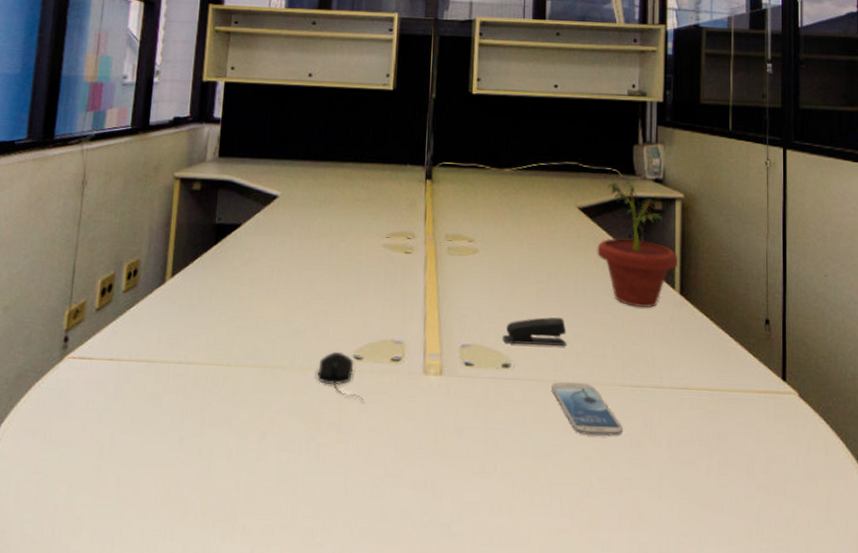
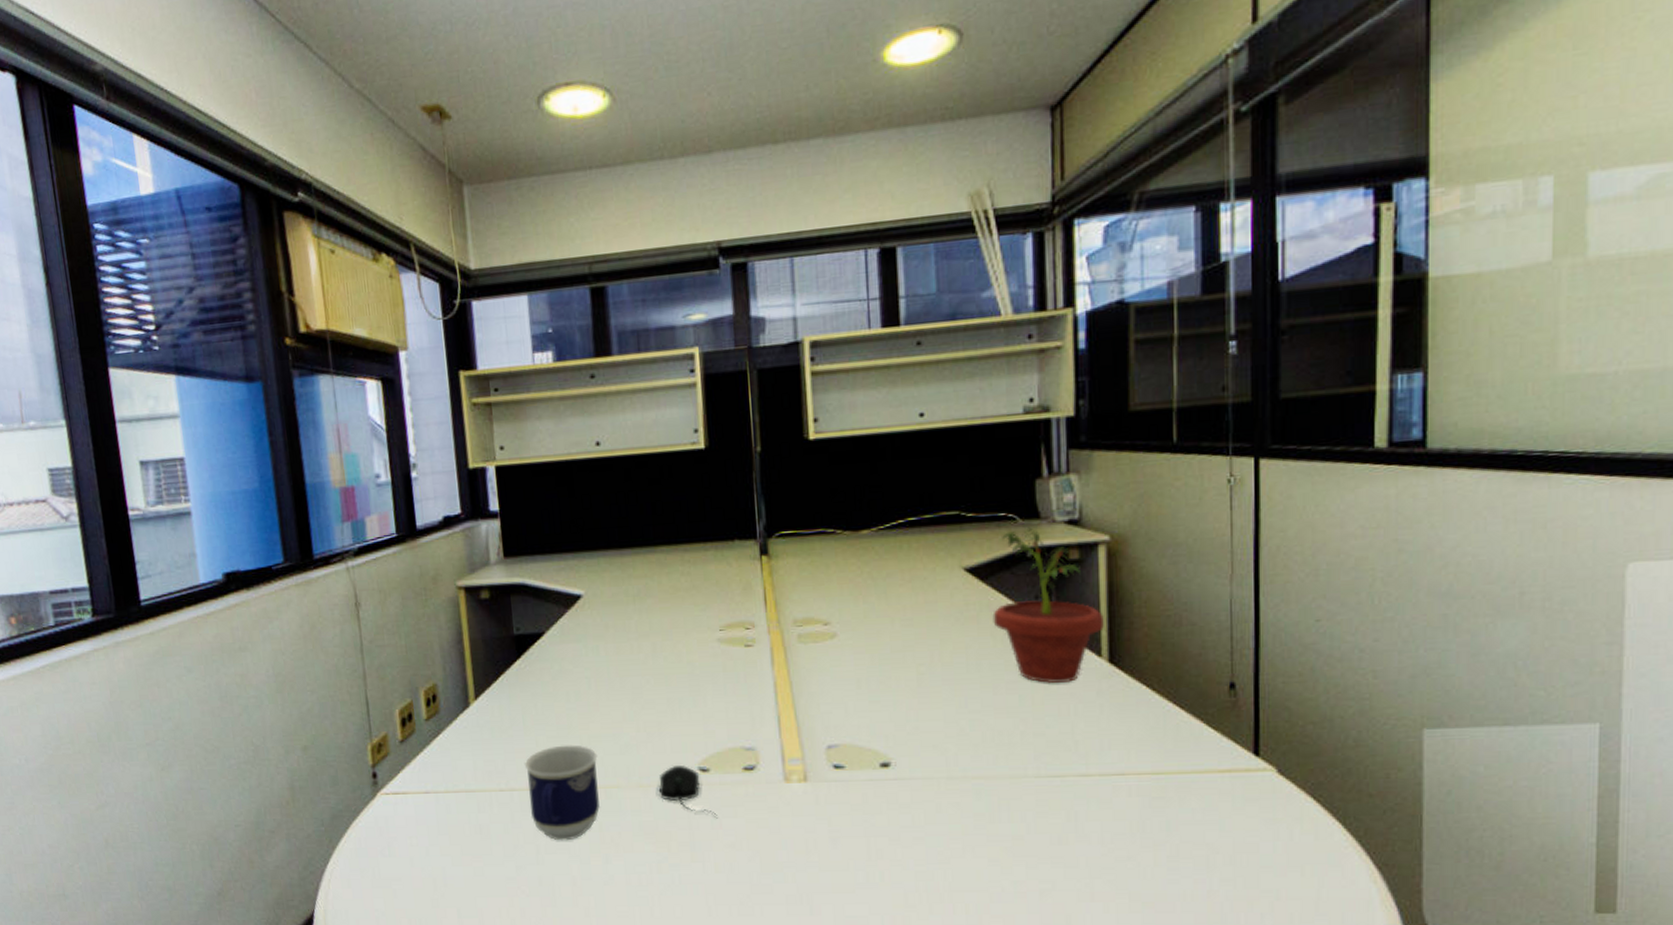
cup: none [201,325,270,415] -> present [524,745,601,841]
stapler: present [503,317,567,346] -> none [878,705,961,739]
smartphone: present [552,382,623,436] -> none [945,778,1040,835]

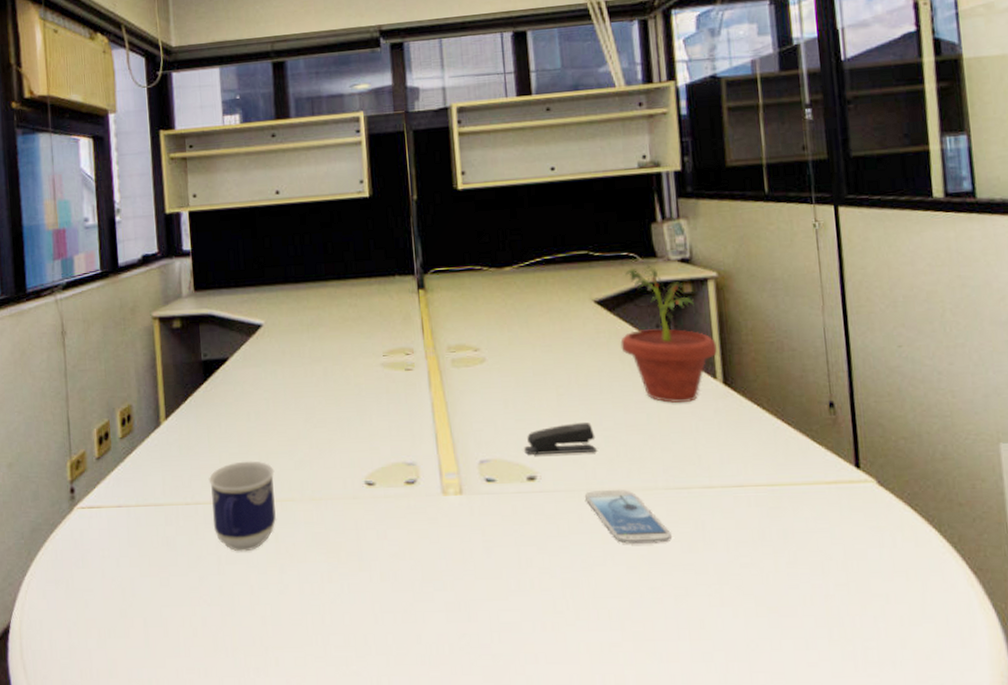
computer mouse: present [658,764,719,819] -> none [329,479,384,530]
stapler: none [878,705,961,739] -> present [524,423,598,455]
smartphone: none [945,778,1040,835] -> present [585,490,672,544]

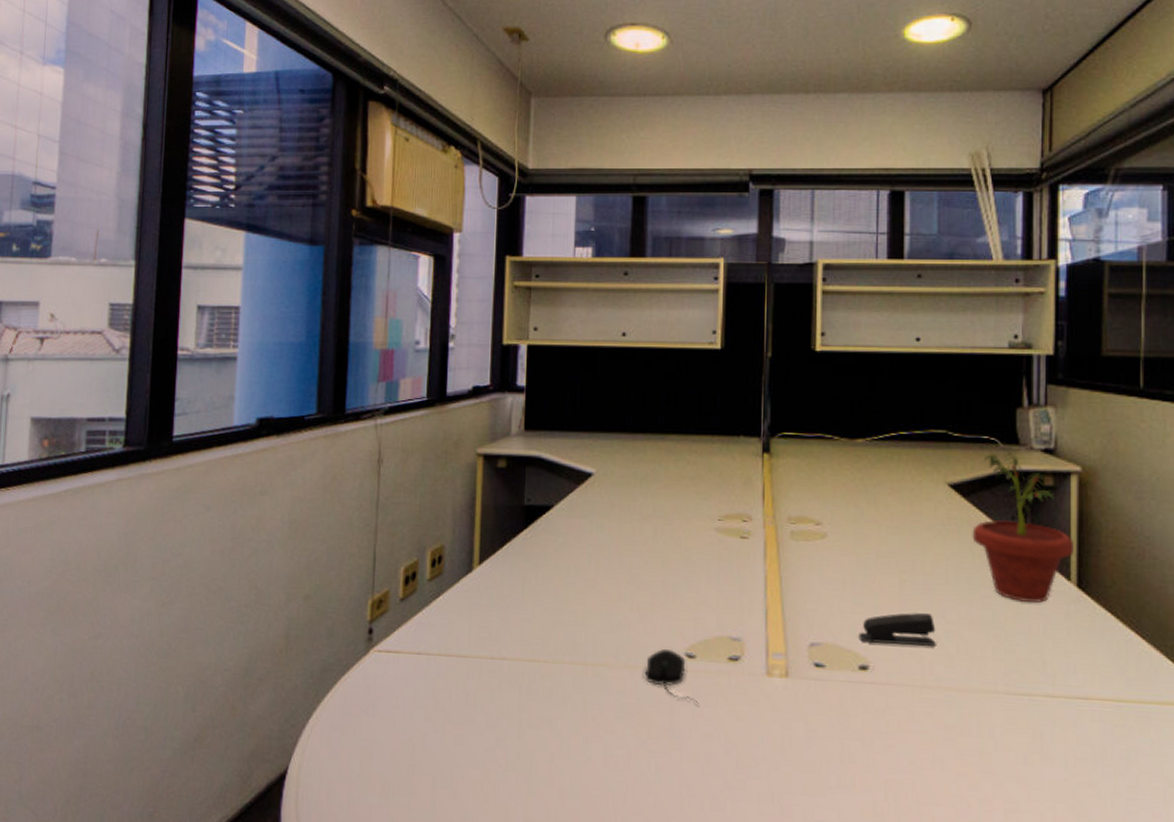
cup: present [208,461,277,552] -> none [517,618,590,716]
computer mouse: none [329,479,384,530] -> present [644,648,700,707]
smartphone: present [585,490,672,544] -> none [919,688,1007,752]

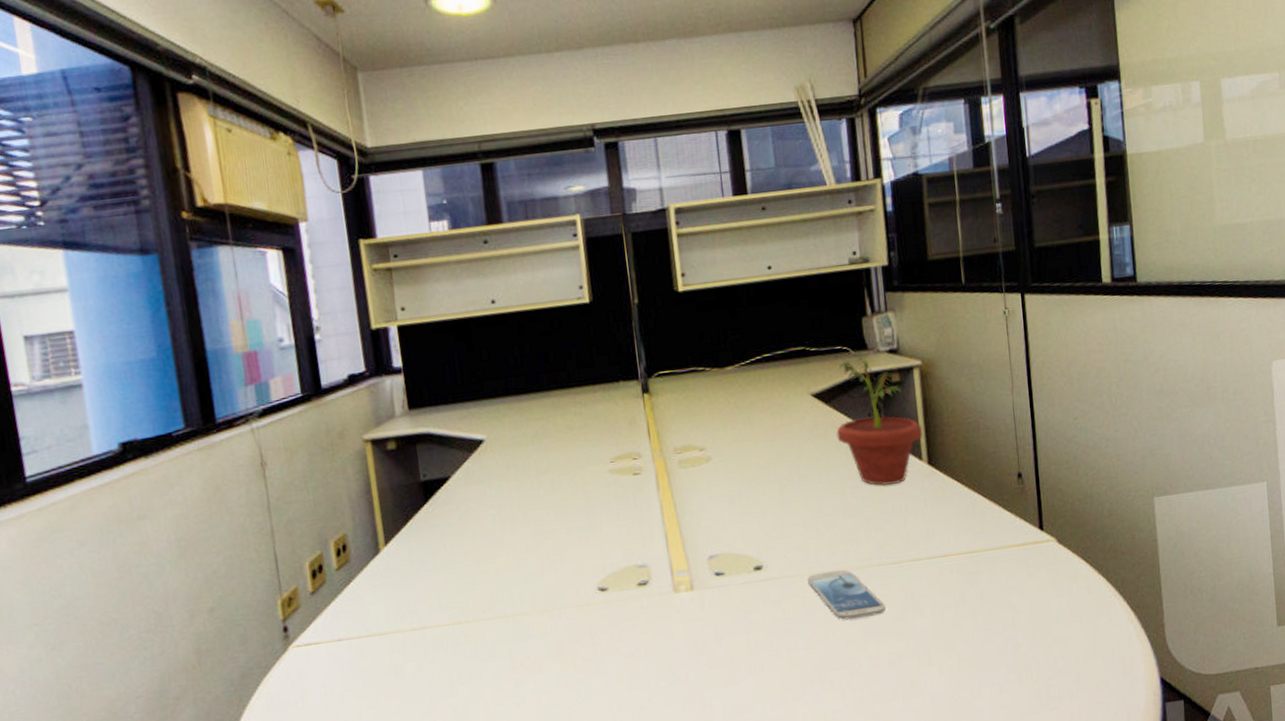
computer mouse: present [644,648,700,707] -> none [562,587,618,633]
stapler: present [859,613,937,646] -> none [750,510,818,546]
smartphone: none [919,688,1007,752] -> present [808,570,885,620]

